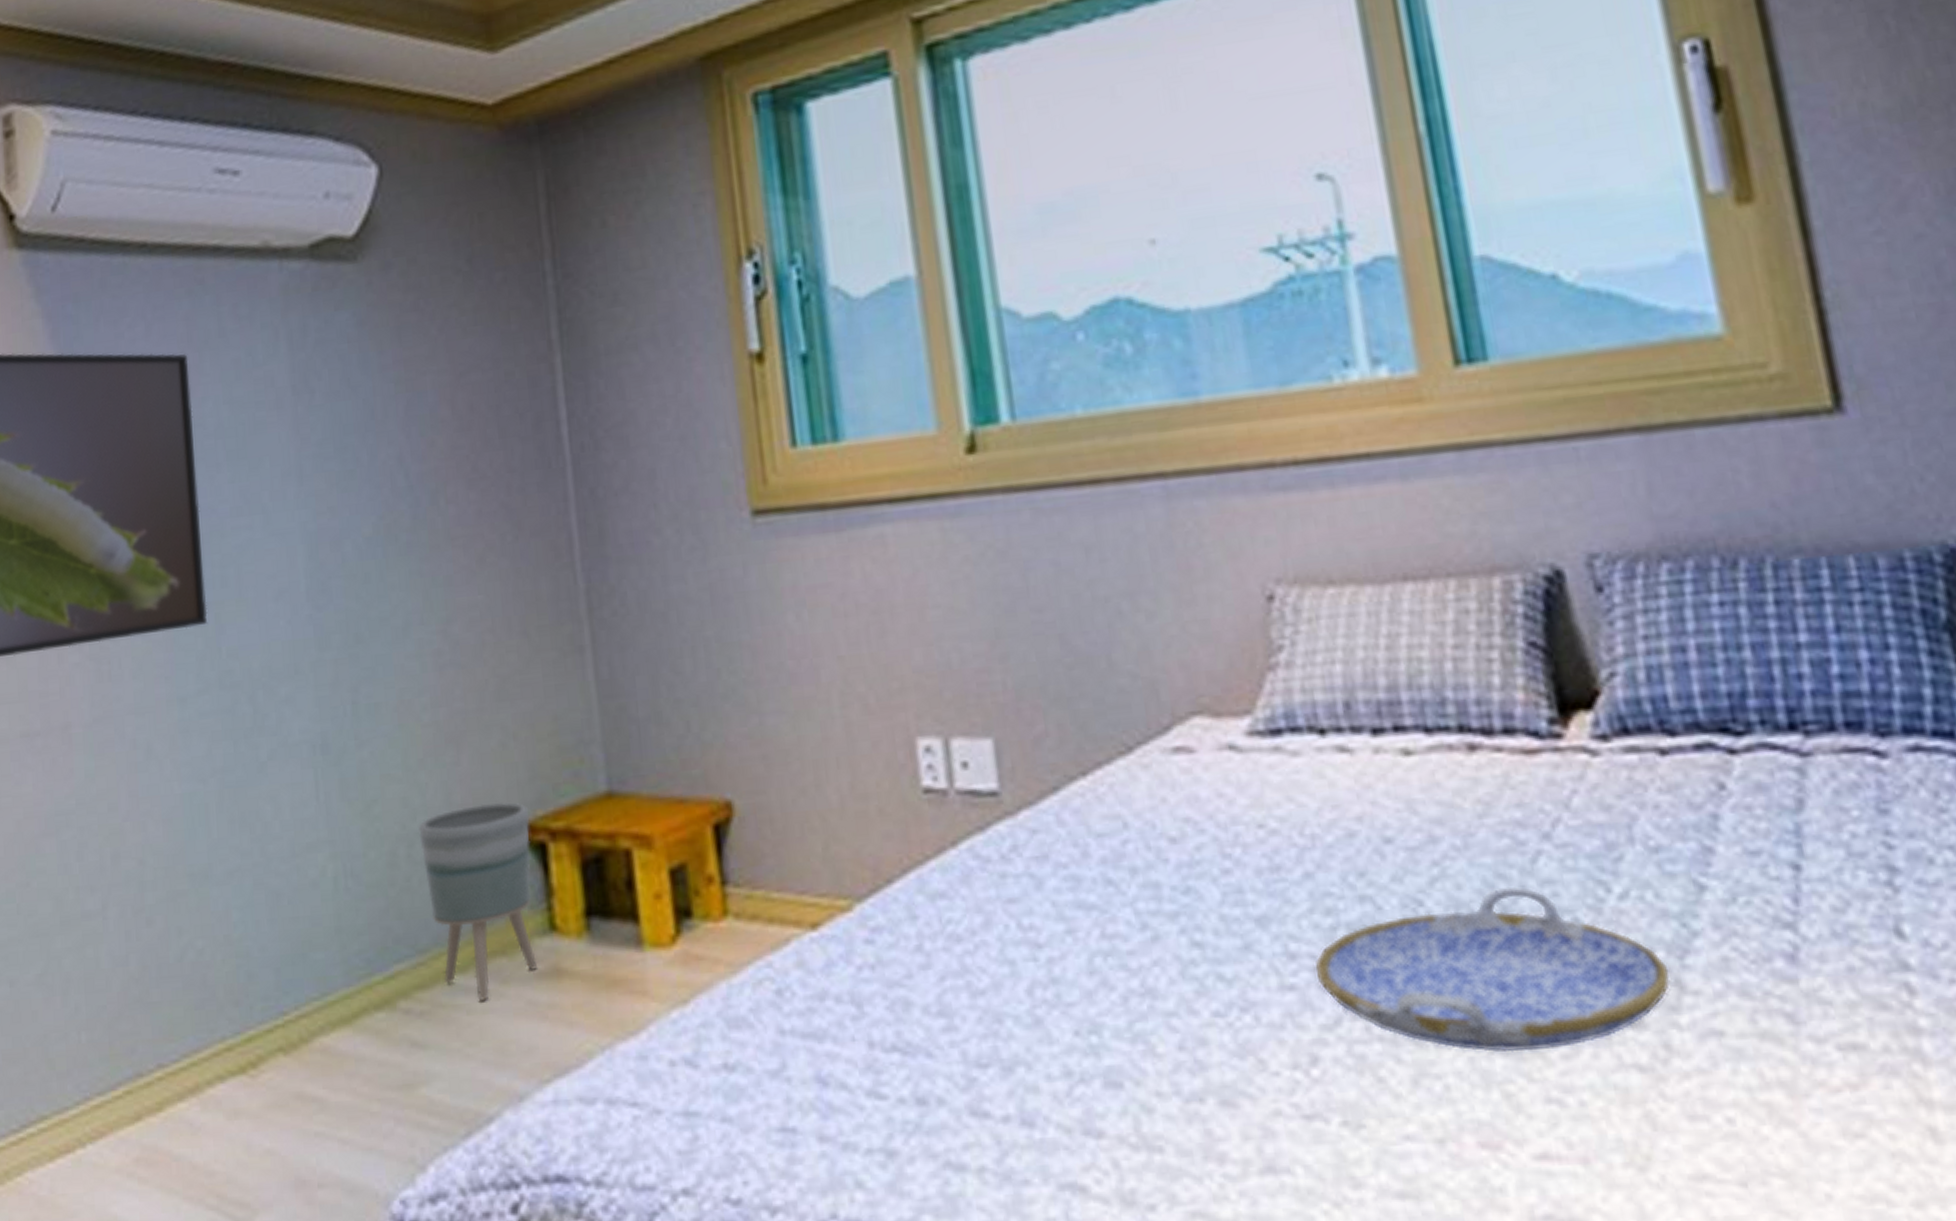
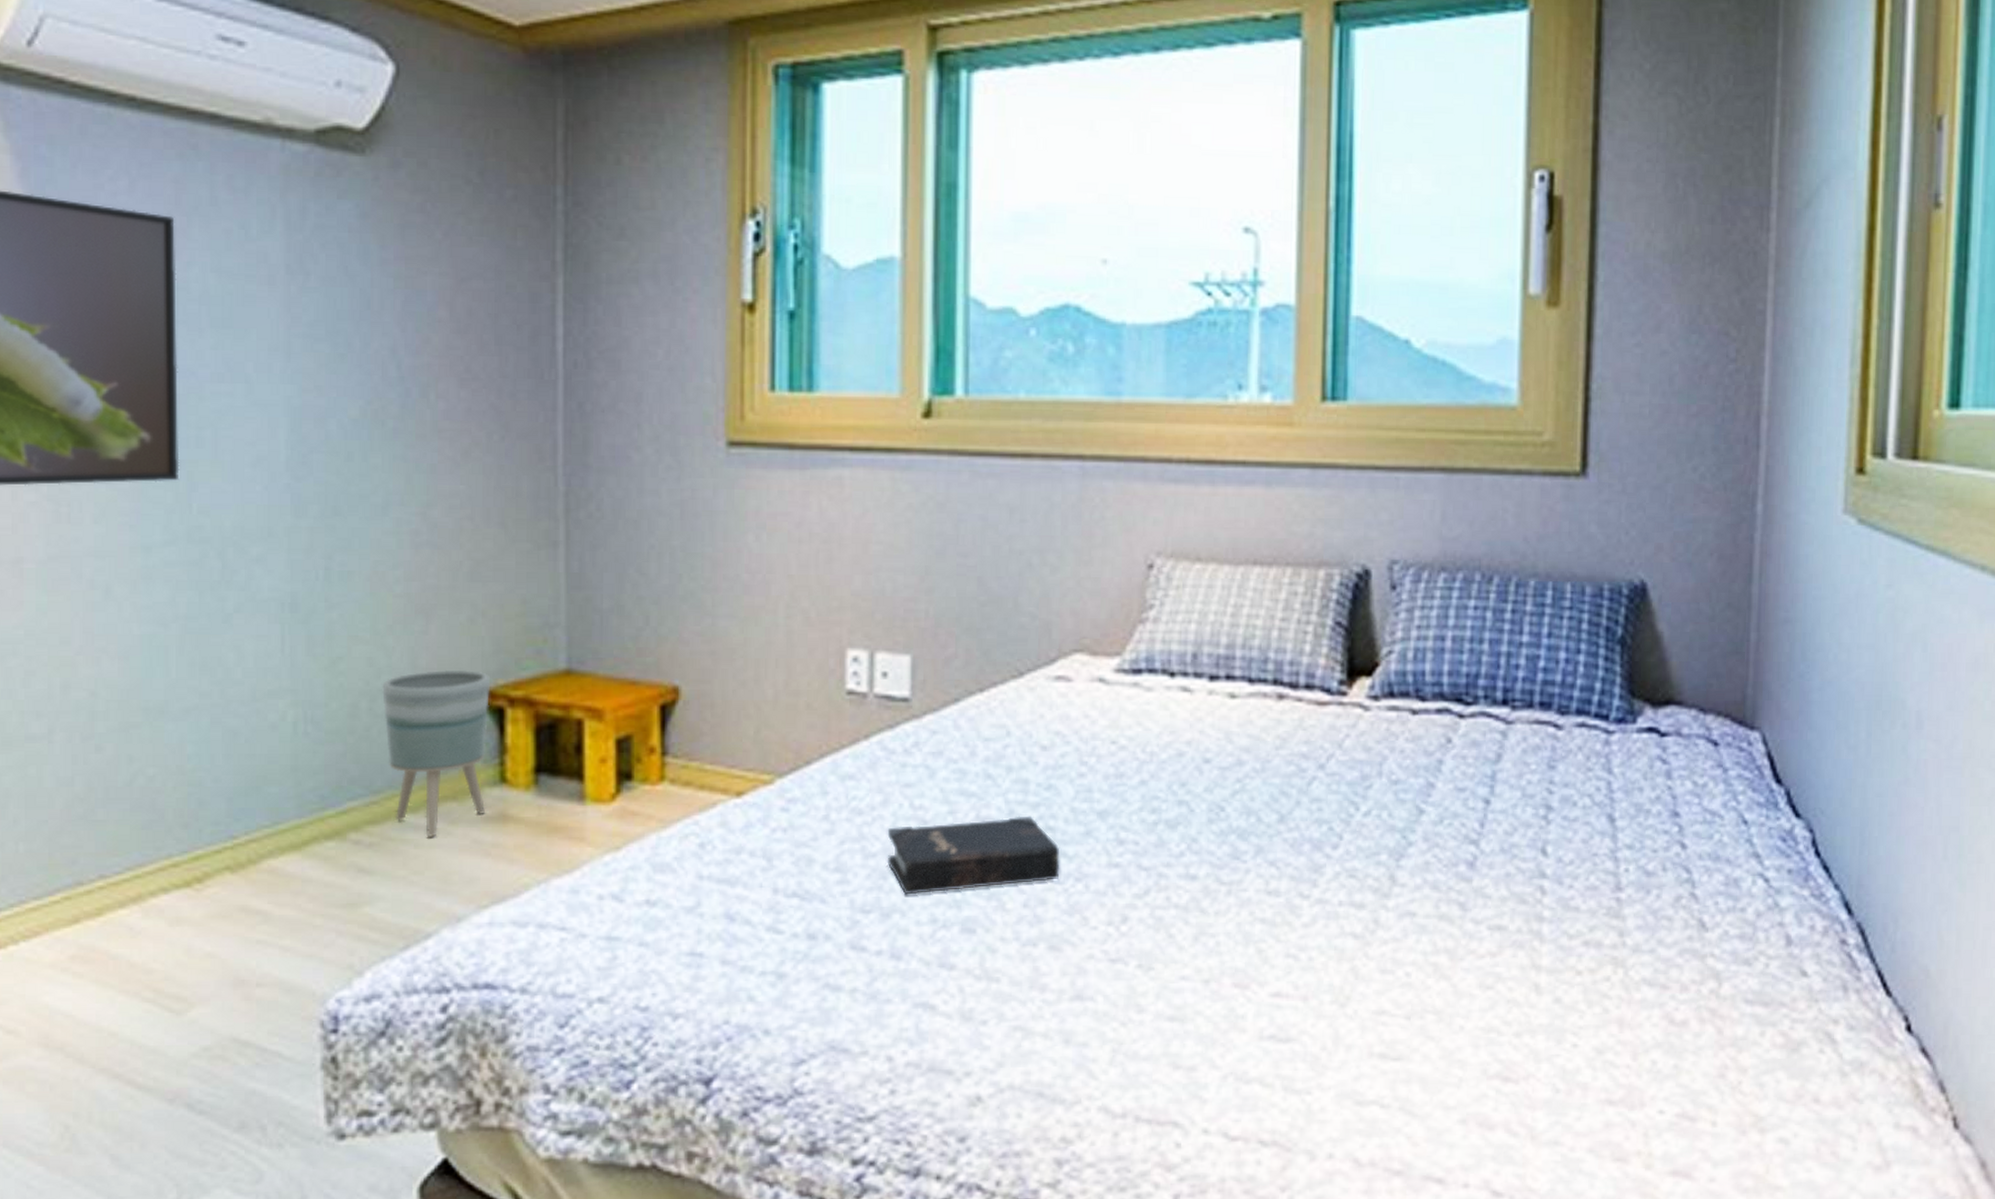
hardback book: none [994,929,1220,1042] -> present [887,816,1060,895]
serving tray: present [1315,886,1671,1053] -> none [1136,801,1388,921]

